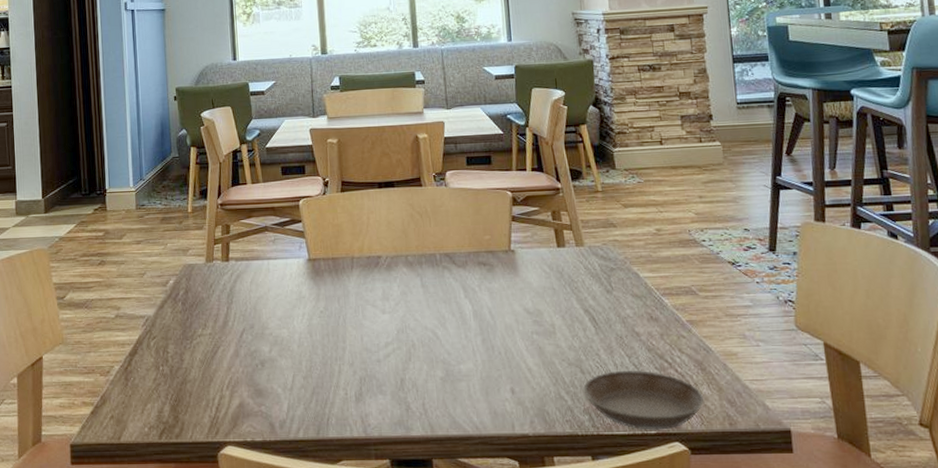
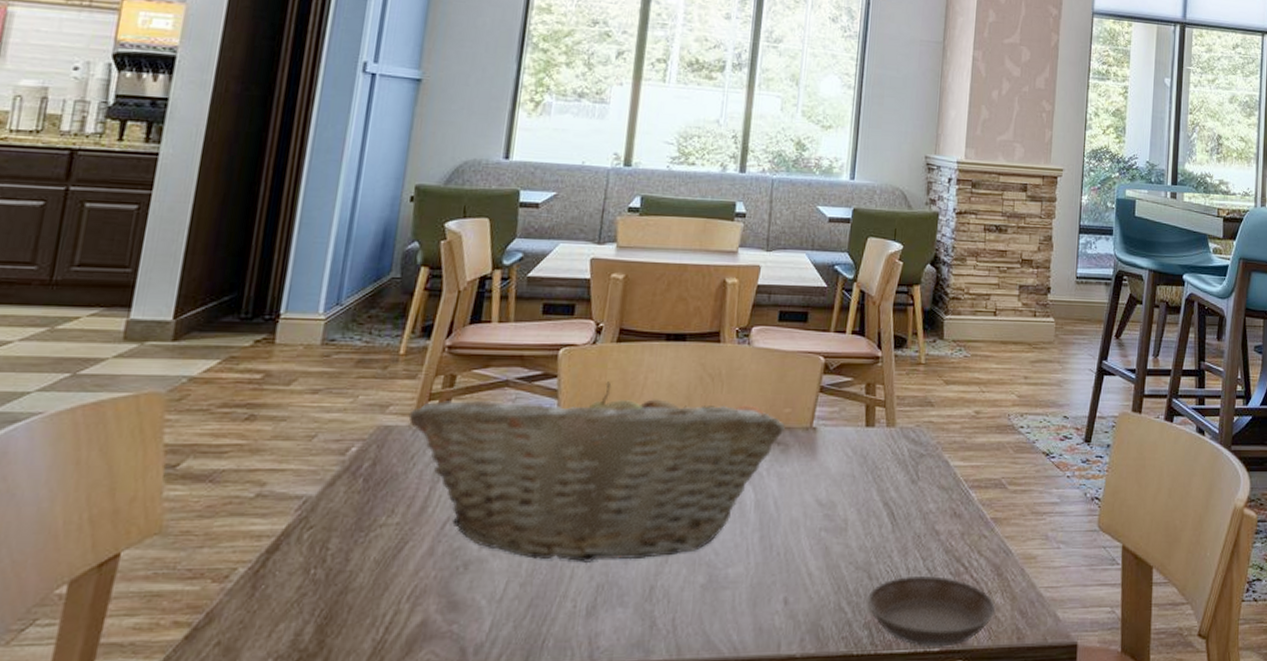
fruit basket: none [203,223,488,362] -> present [408,382,785,564]

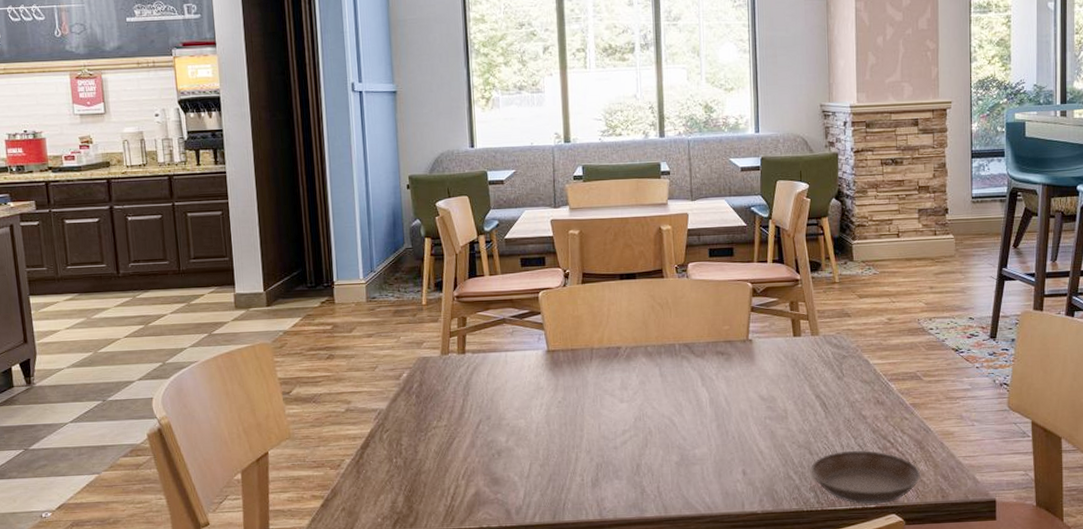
fruit basket: present [408,382,785,564] -> none [438,314,726,450]

